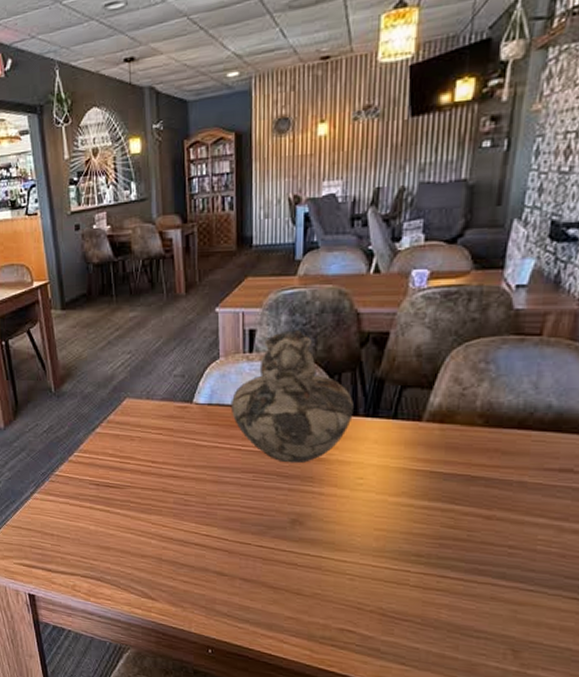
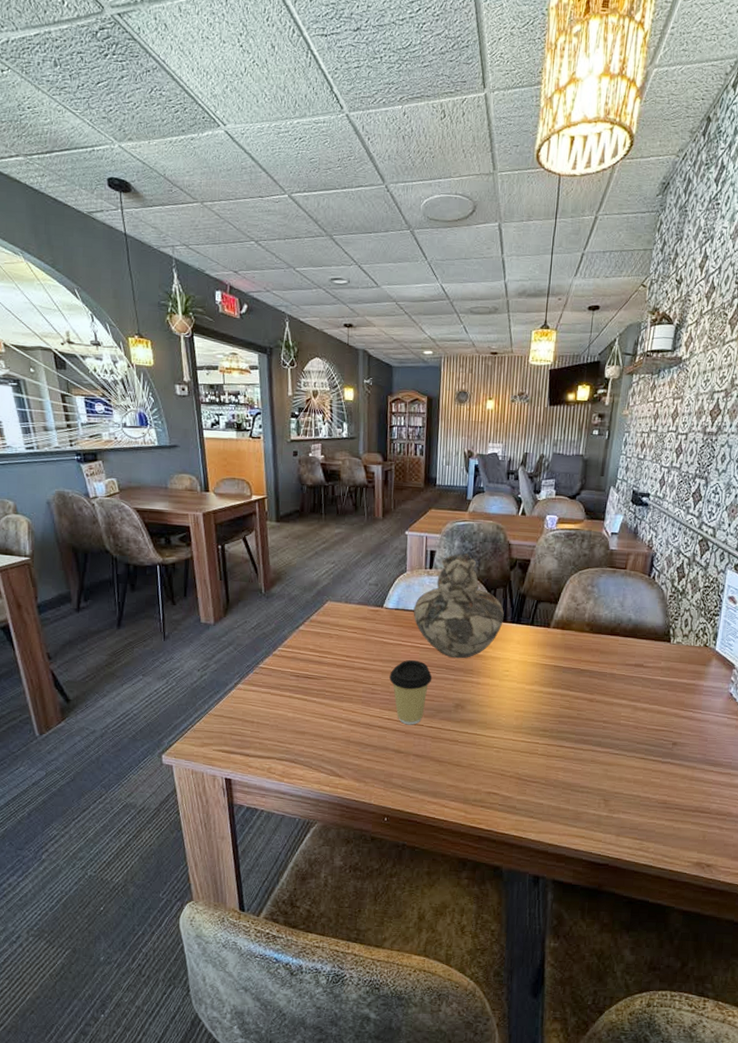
coffee cup: none [205,465,260,544] -> present [389,660,433,725]

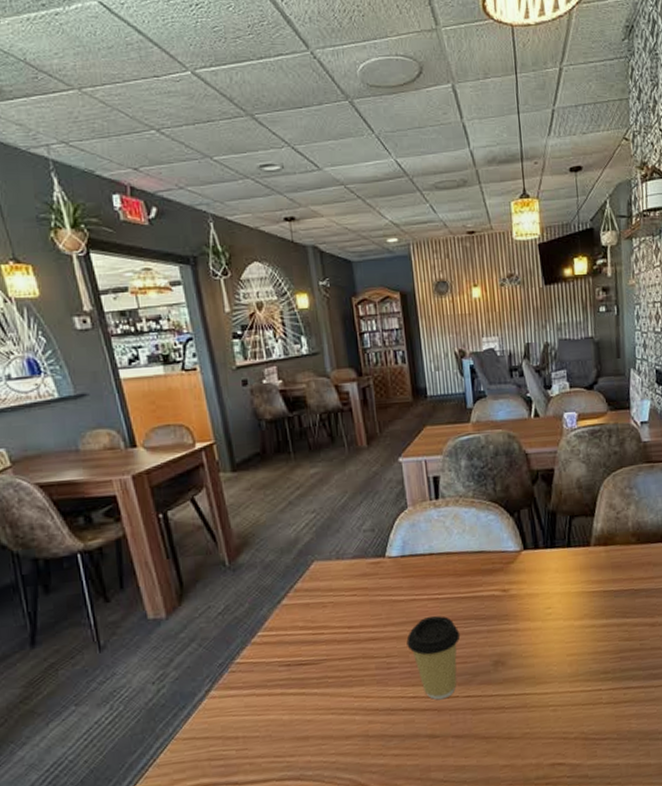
vase: present [413,552,504,659] -> none [423,472,535,604]

